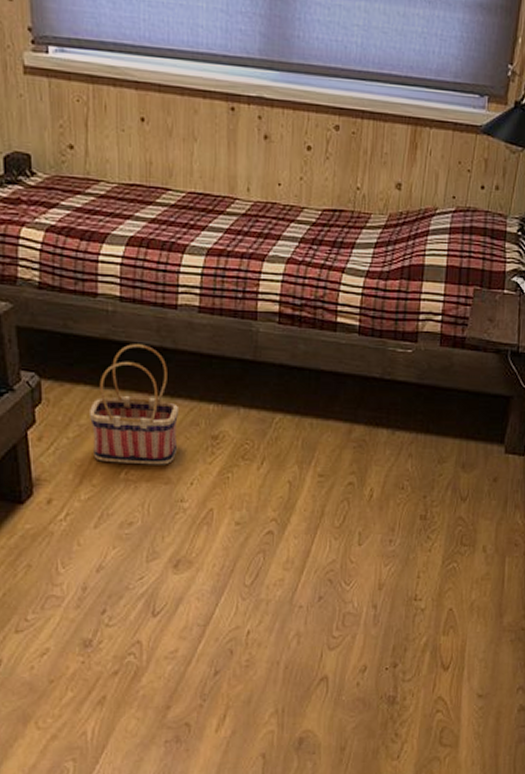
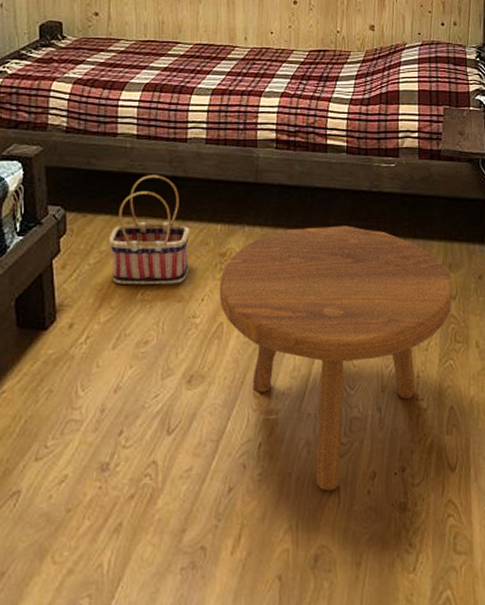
footstool: none [209,414,463,681] -> present [219,226,452,491]

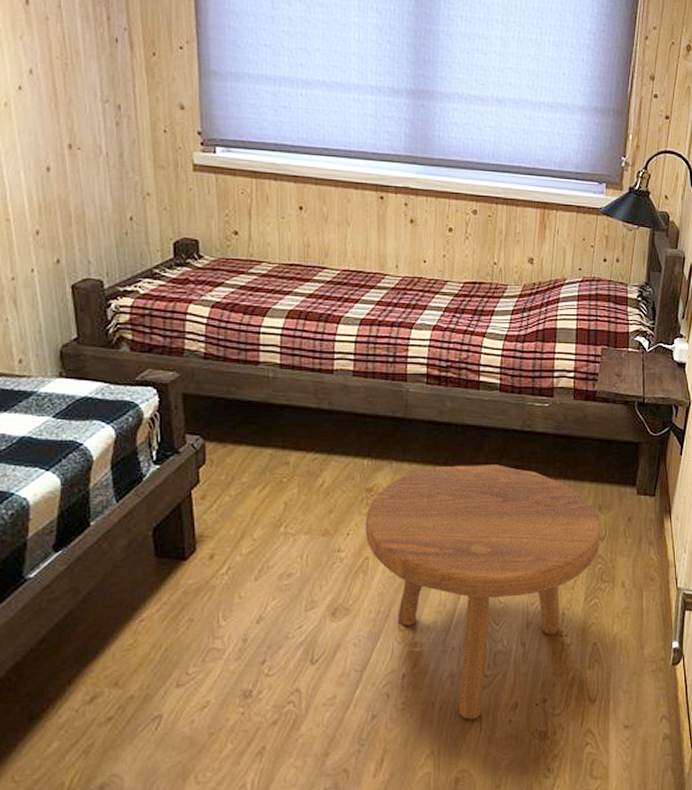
basket: present [108,175,190,285] -> none [250,406,336,518]

